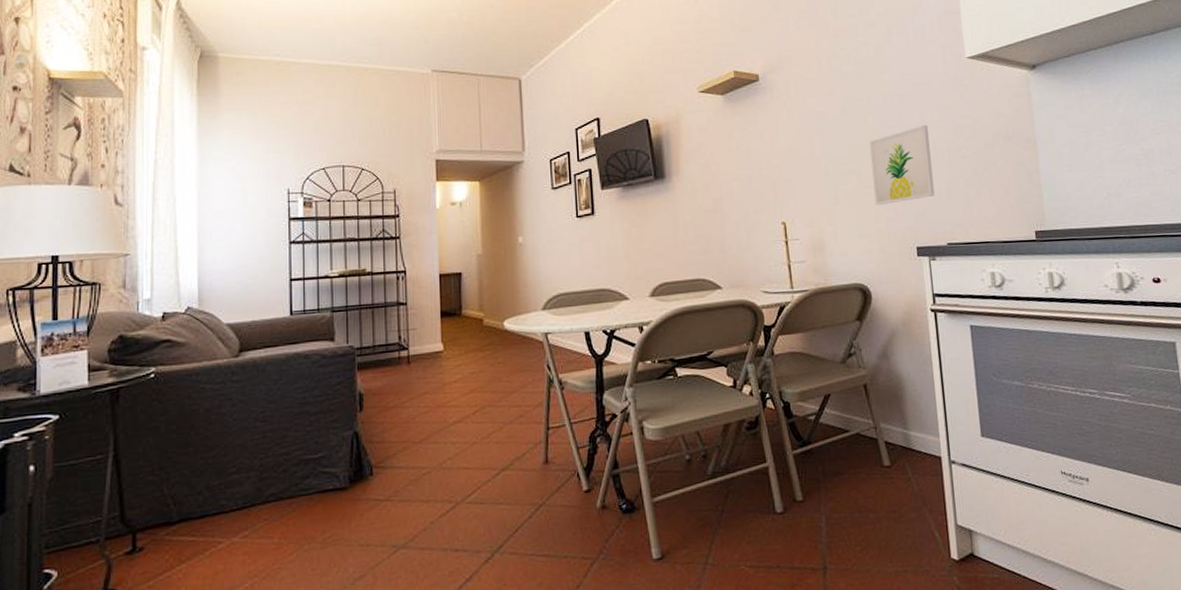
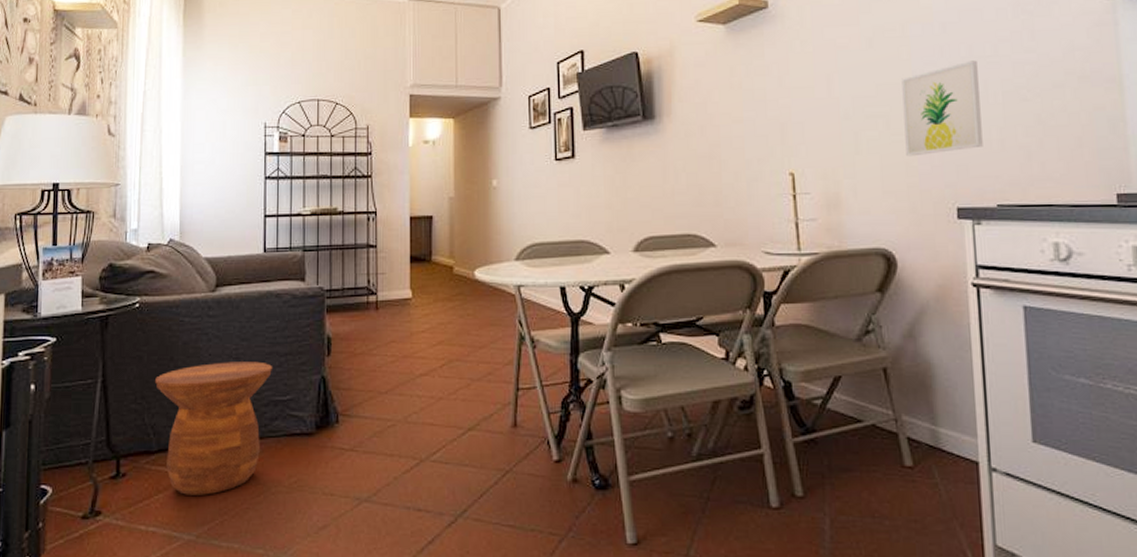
side table: none [175,422,303,563] -> present [155,361,273,495]

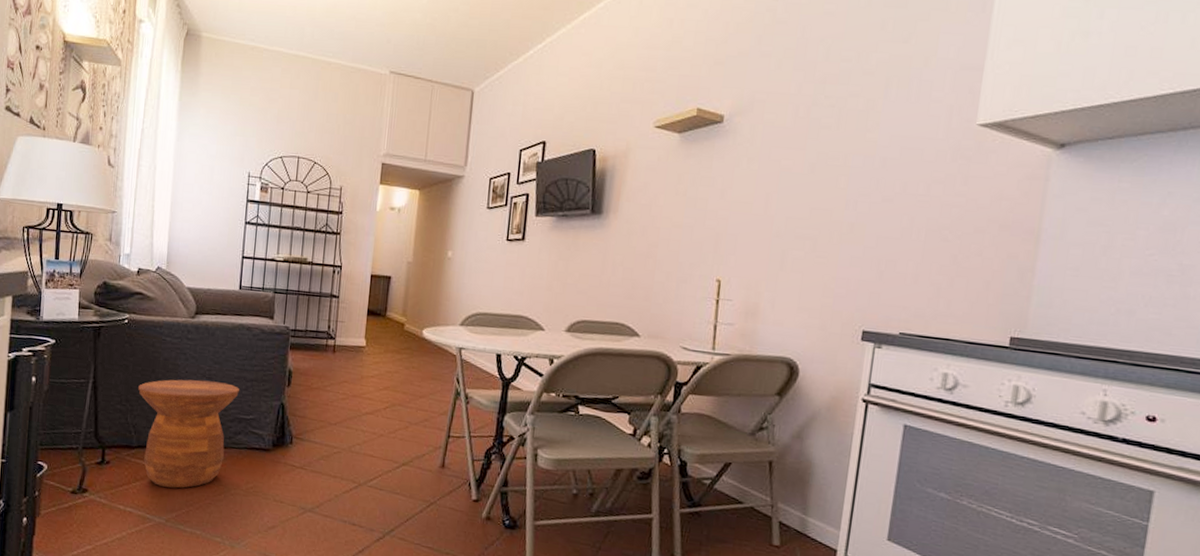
wall art: present [901,60,983,157] -> none [826,197,909,279]

